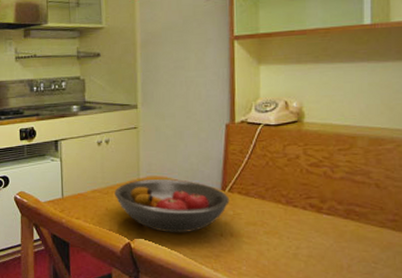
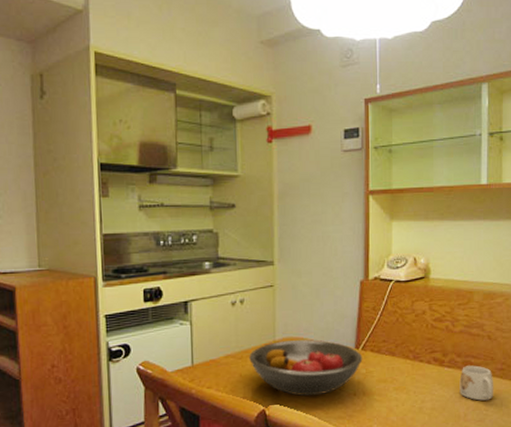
mug: none [341,214,385,252] -> present [459,365,494,401]

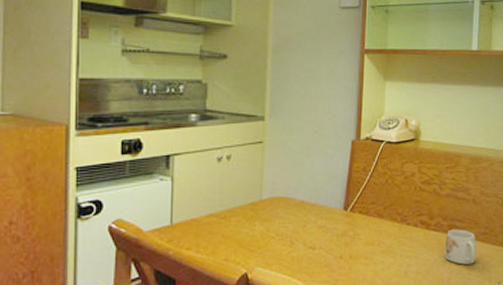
fruit bowl: present [249,339,363,396] -> none [233,199,351,259]

